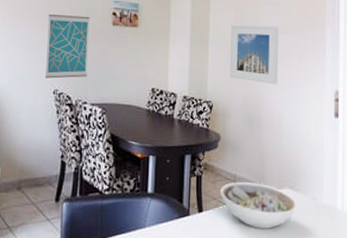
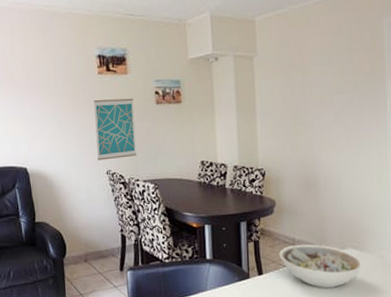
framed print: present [229,25,279,85] -> none [278,86,334,147]

